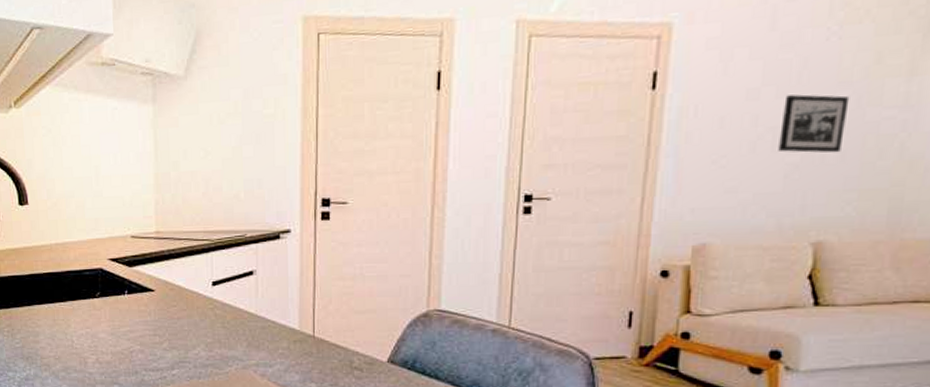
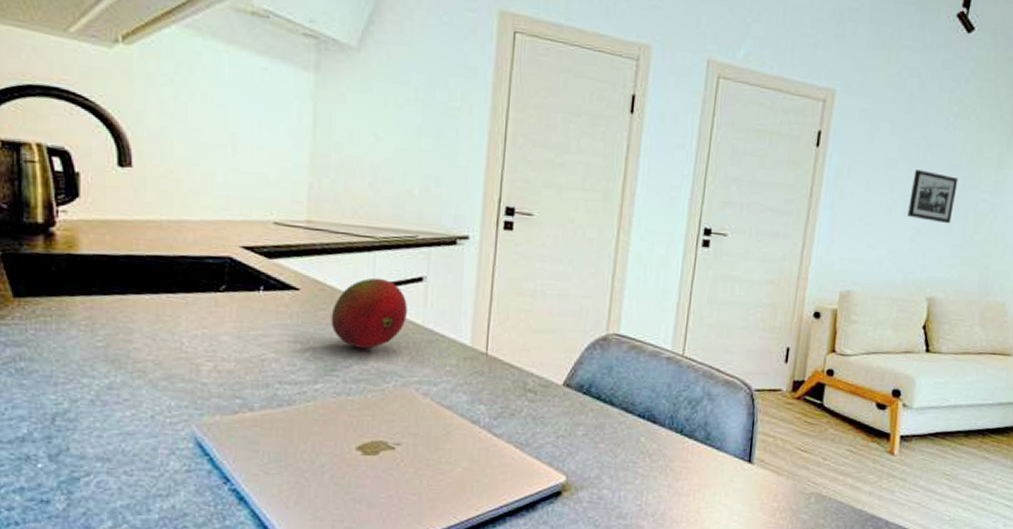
fruit: none [180,275,242,337] -> present [330,277,407,349]

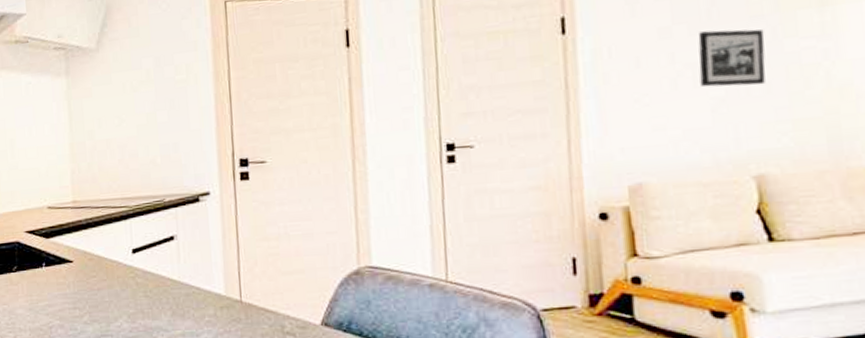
fruit: present [330,277,407,349] -> none [100,242,164,308]

